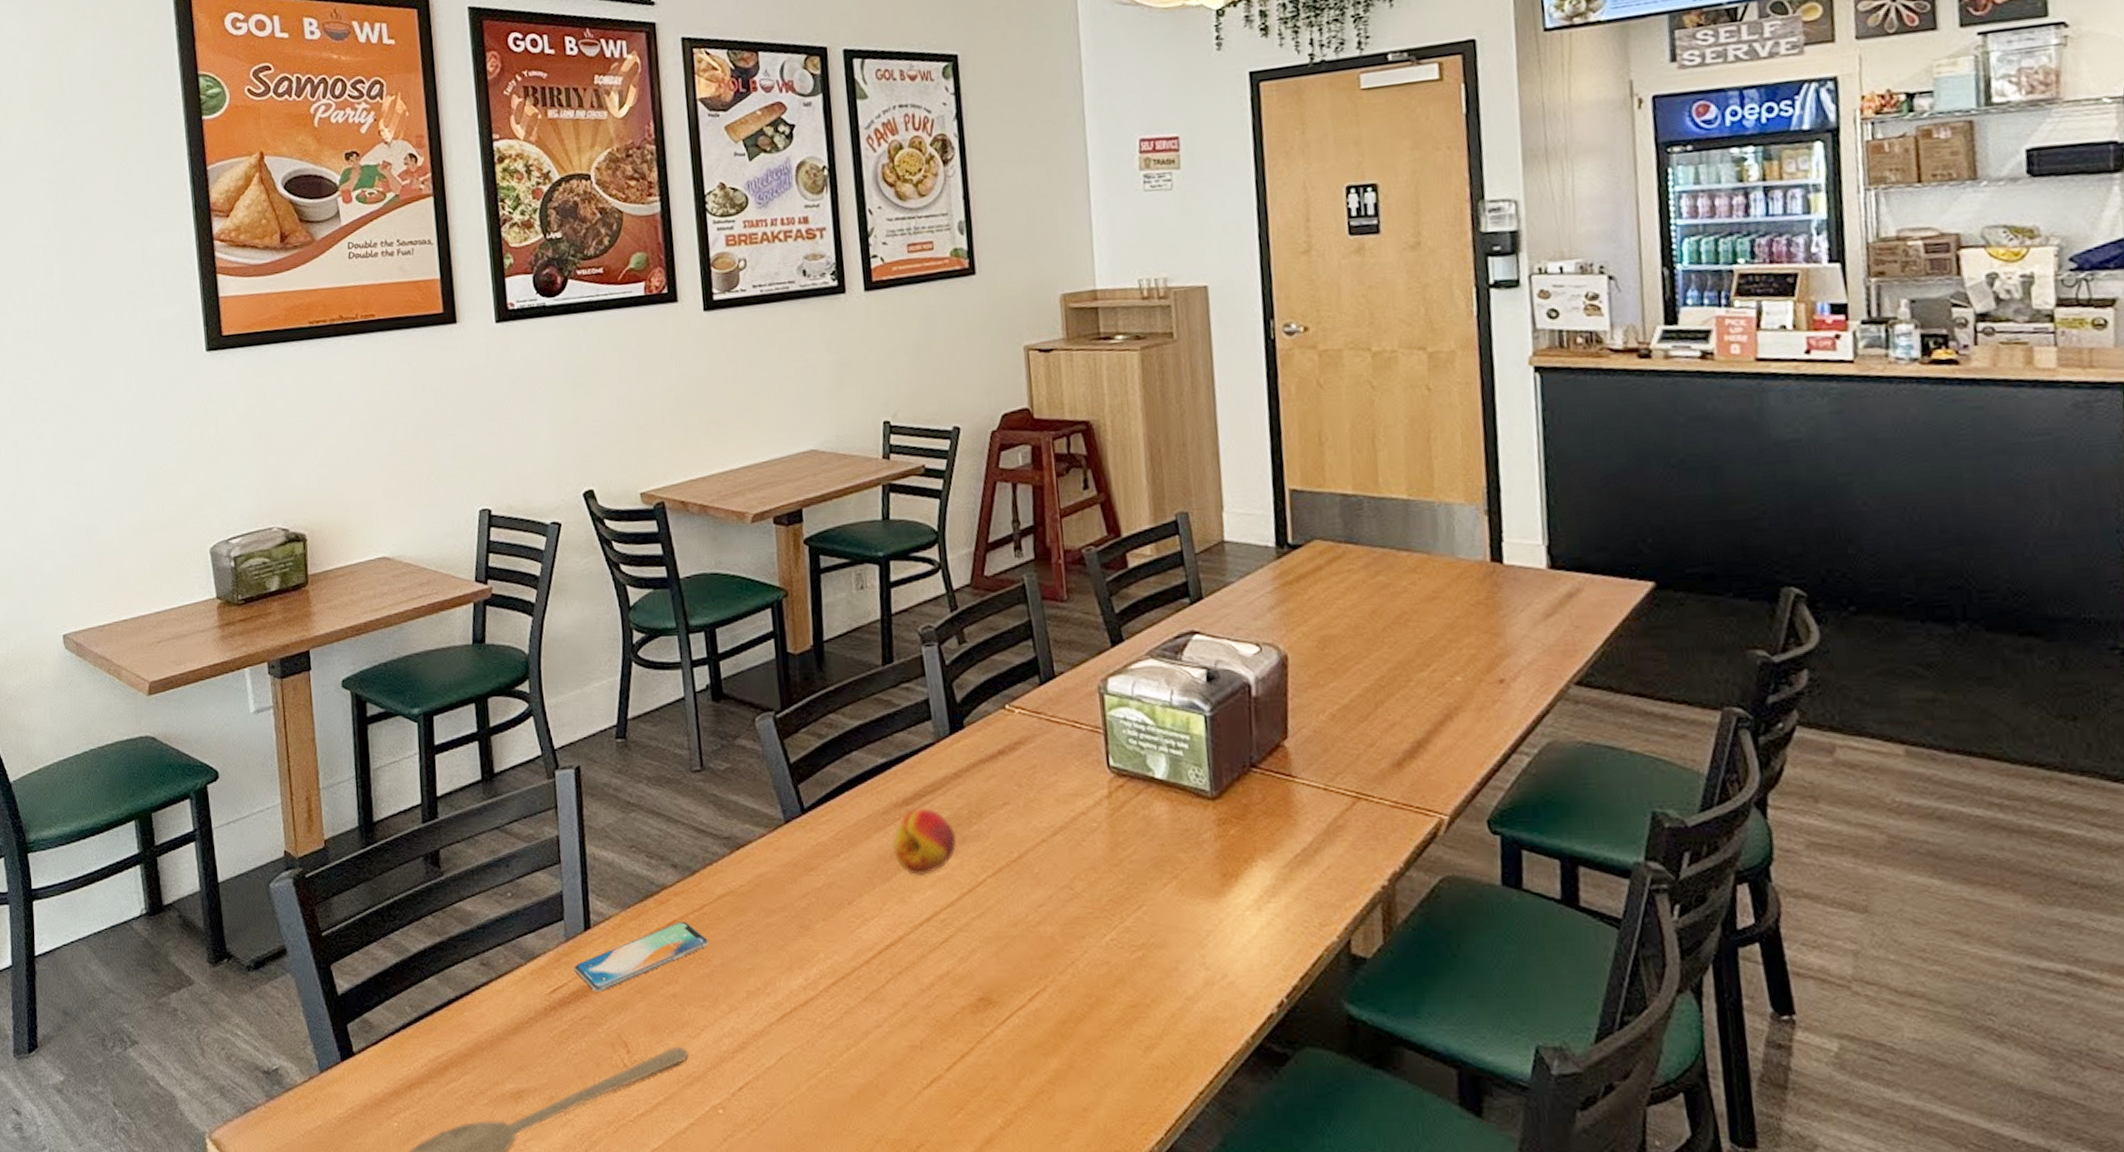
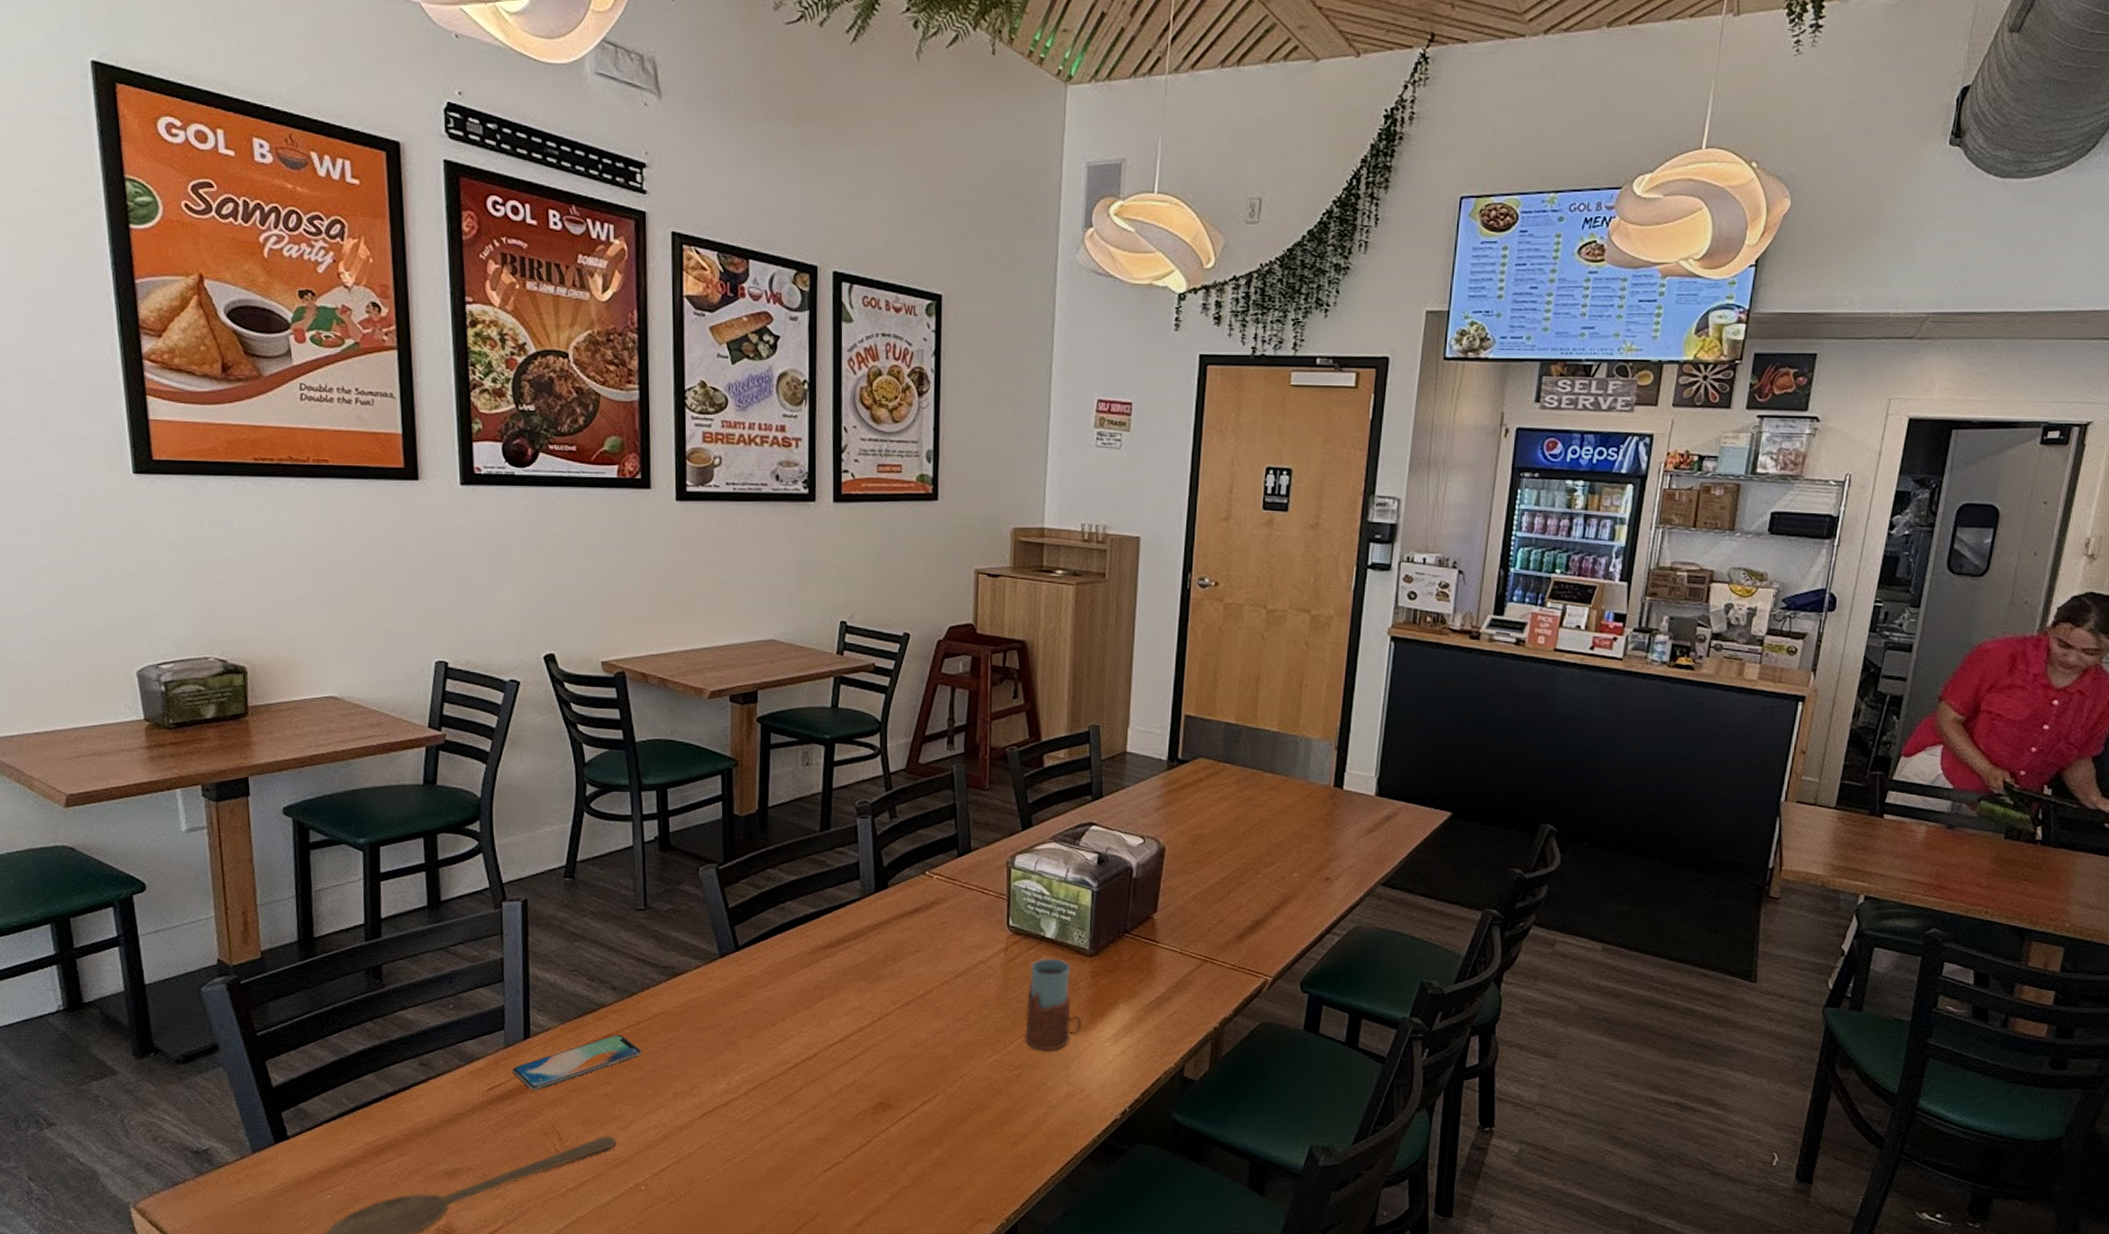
fruit: present [892,807,956,875] -> none [815,951,871,1005]
drinking glass: none [1140,804,1214,925] -> present [1025,958,1082,1051]

